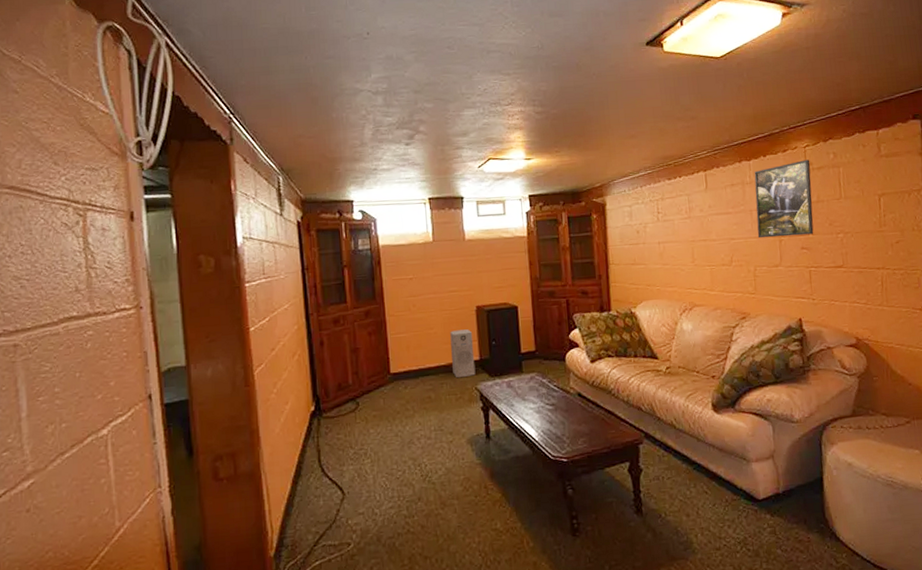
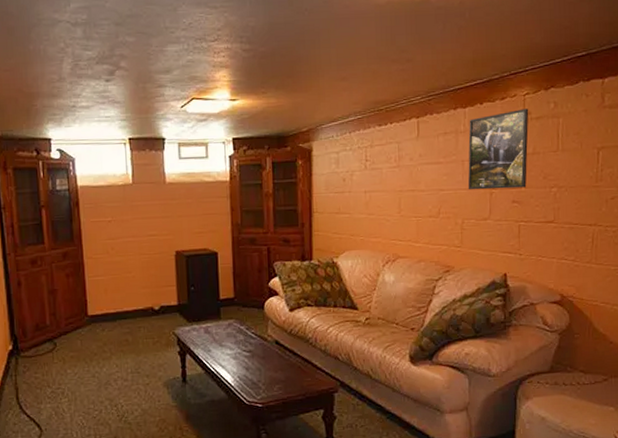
air purifier: present [450,329,476,378] -> none [148,274,174,323]

